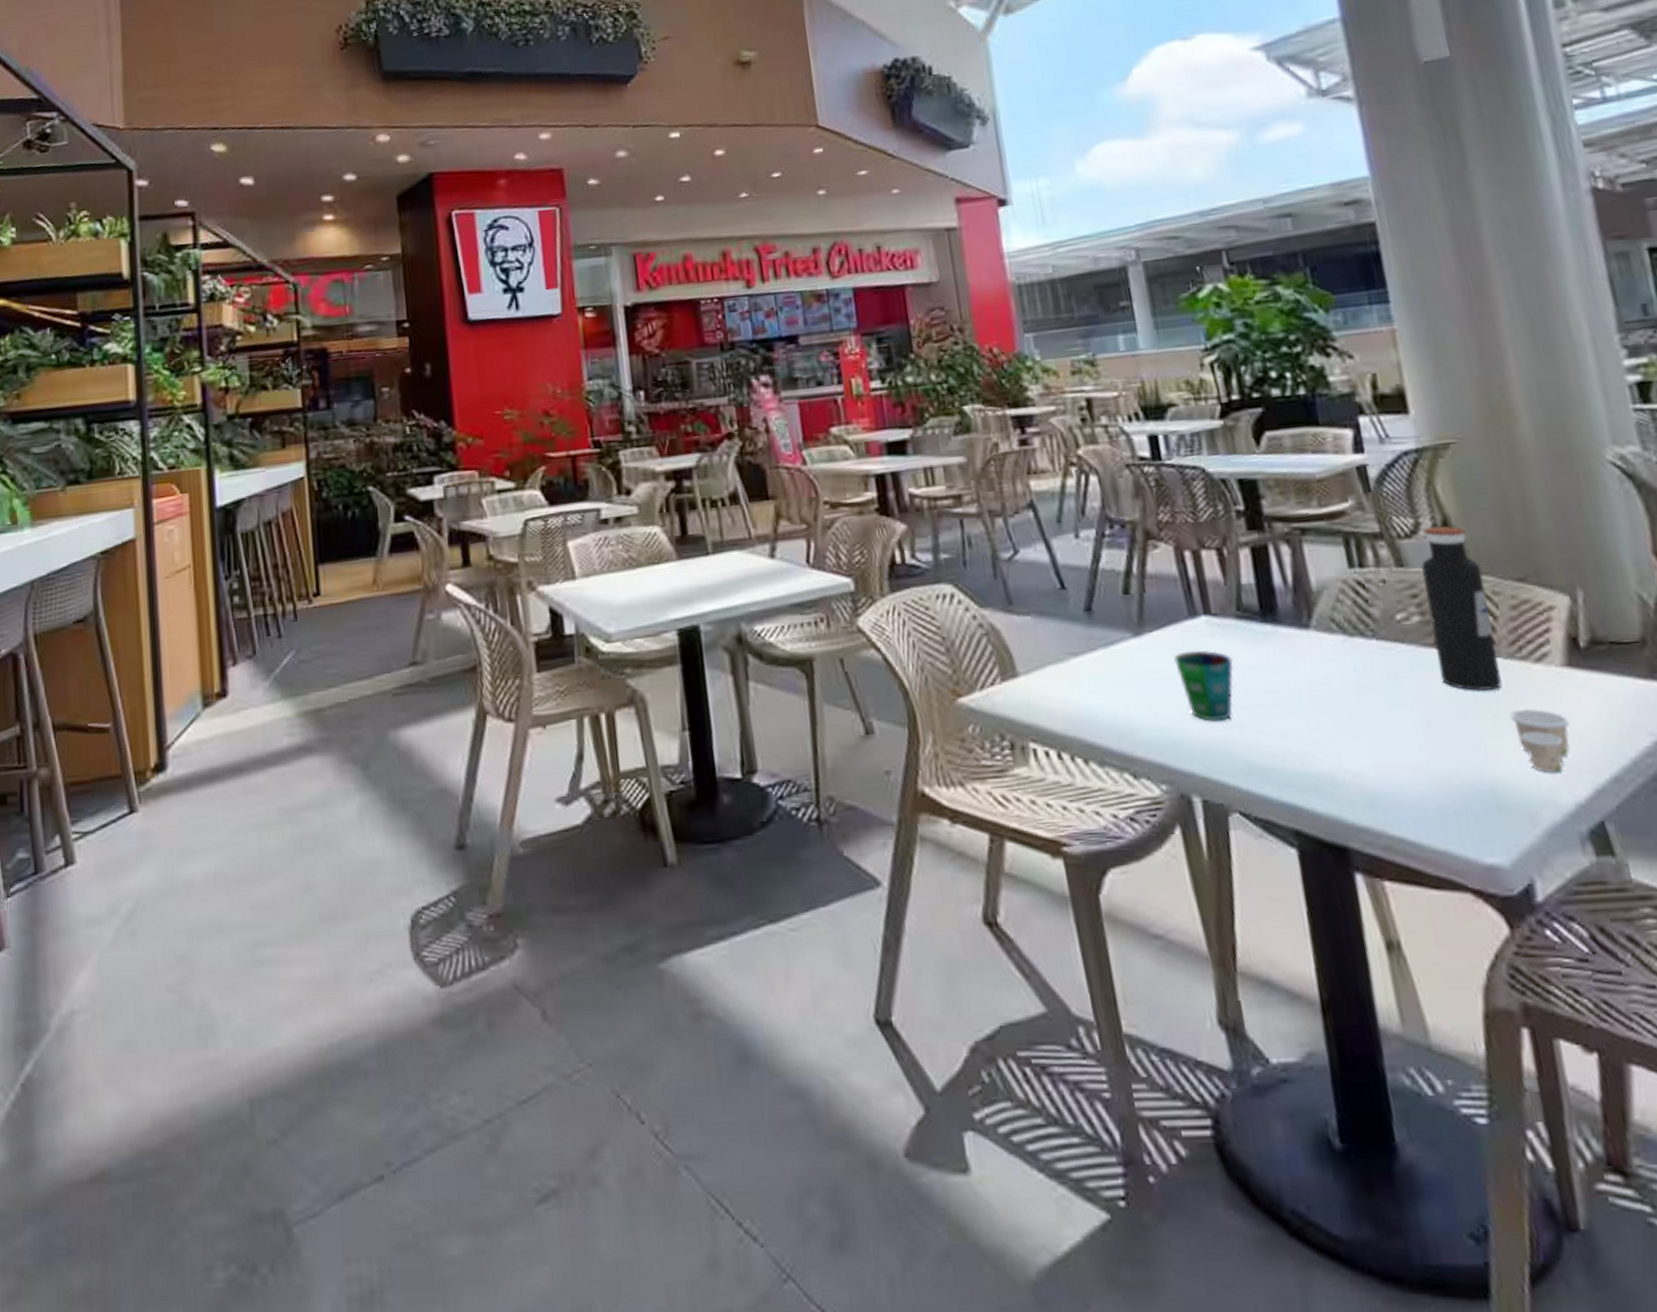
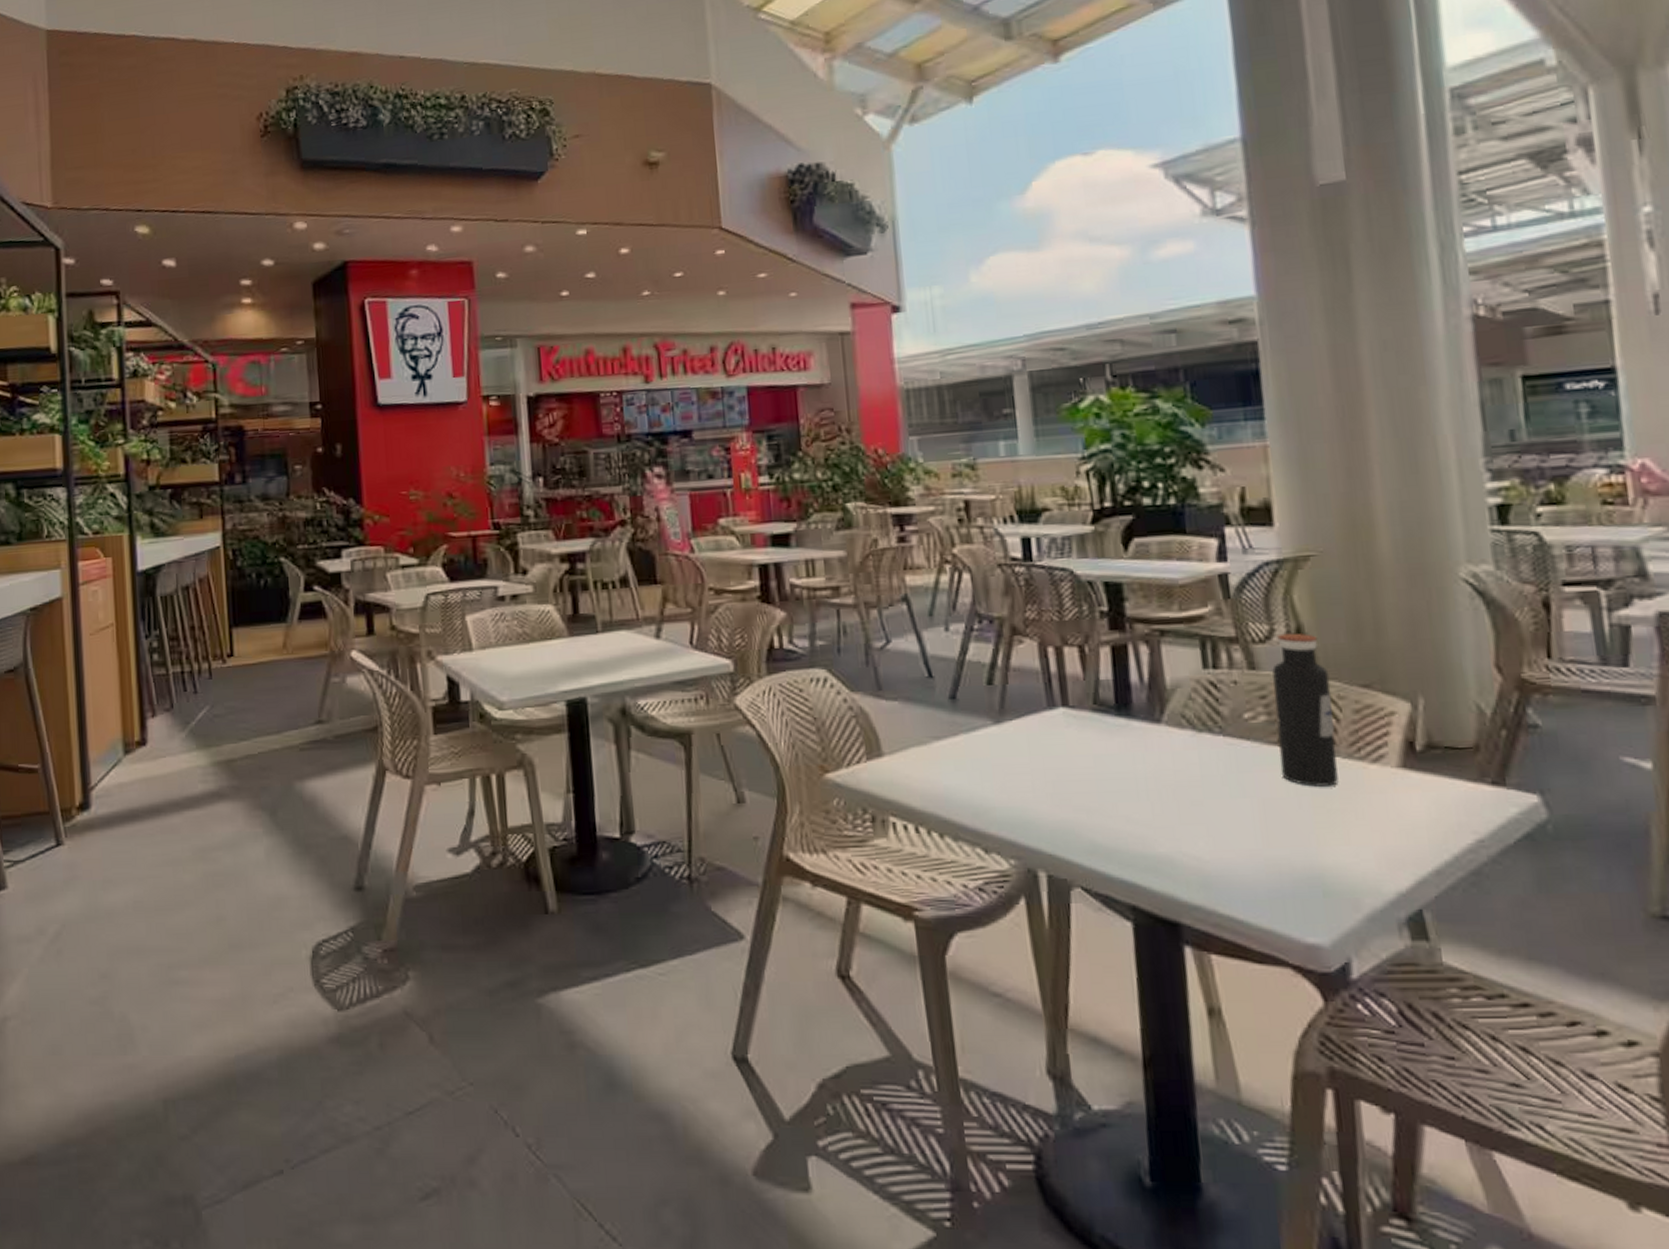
cup: present [1174,650,1234,722] -> none [1031,739,1087,805]
paper cup: present [1510,708,1570,774] -> none [1343,804,1399,865]

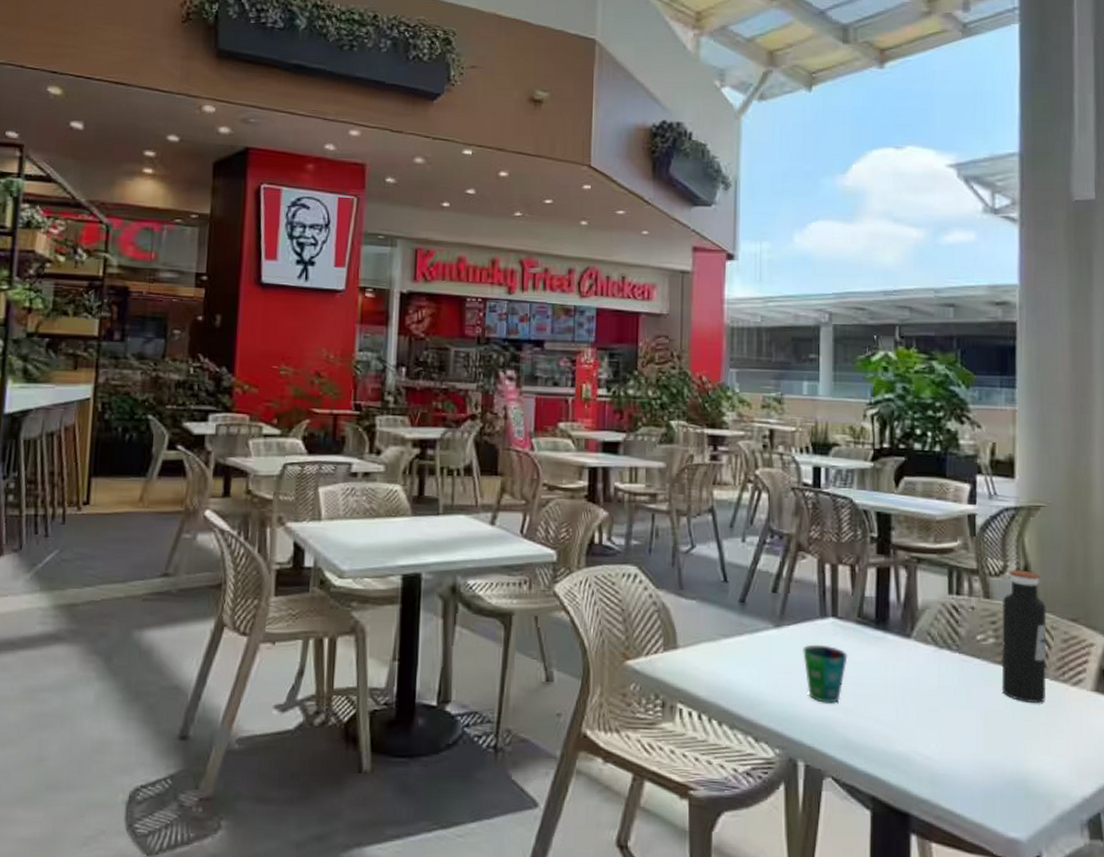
cup: none [1031,739,1087,805] -> present [803,644,848,703]

